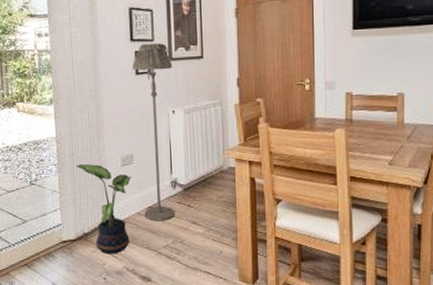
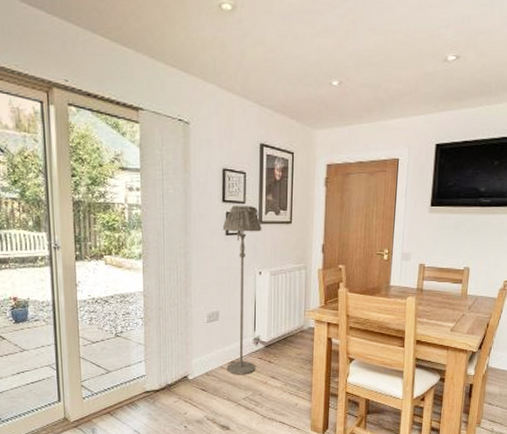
potted plant: present [76,163,132,254] -> none [162,318,217,405]

